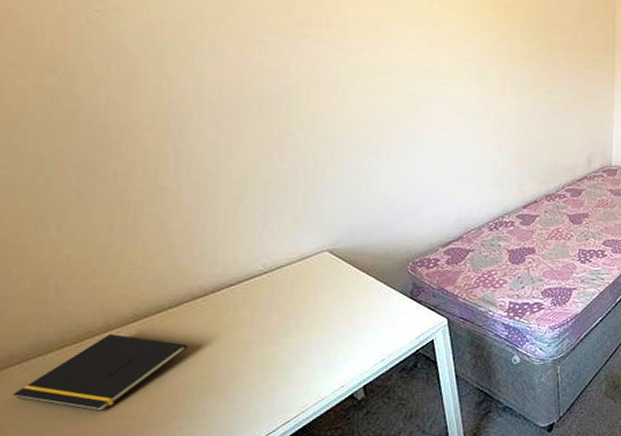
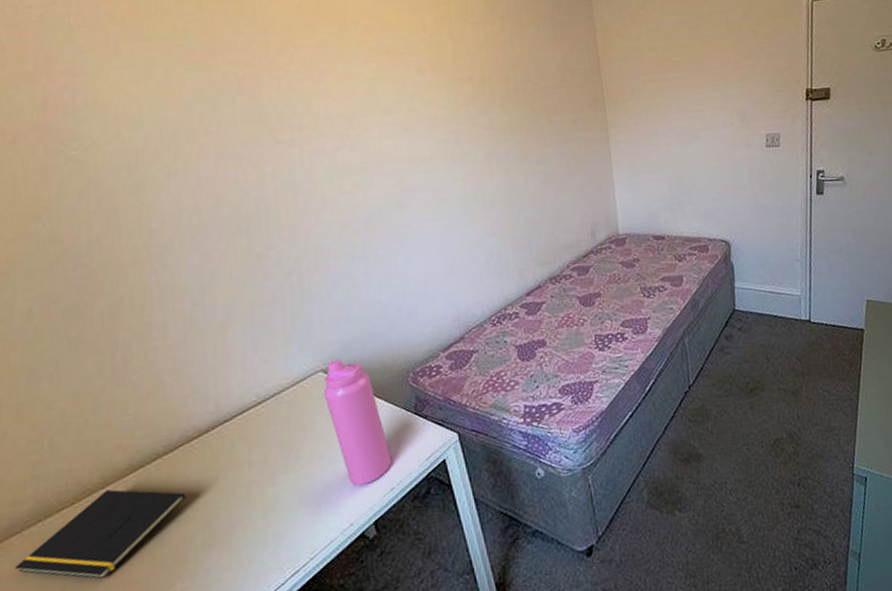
water bottle: none [327,242,385,354] -> present [323,359,392,486]

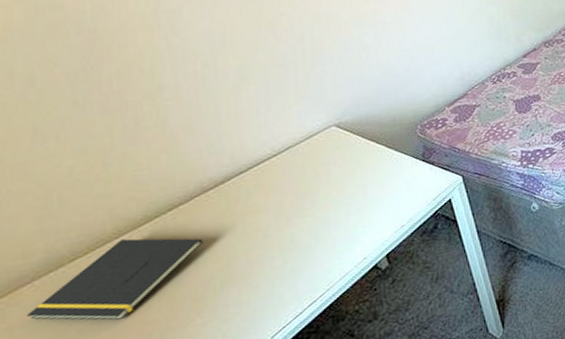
water bottle: present [323,359,392,486] -> none [337,114,402,225]

